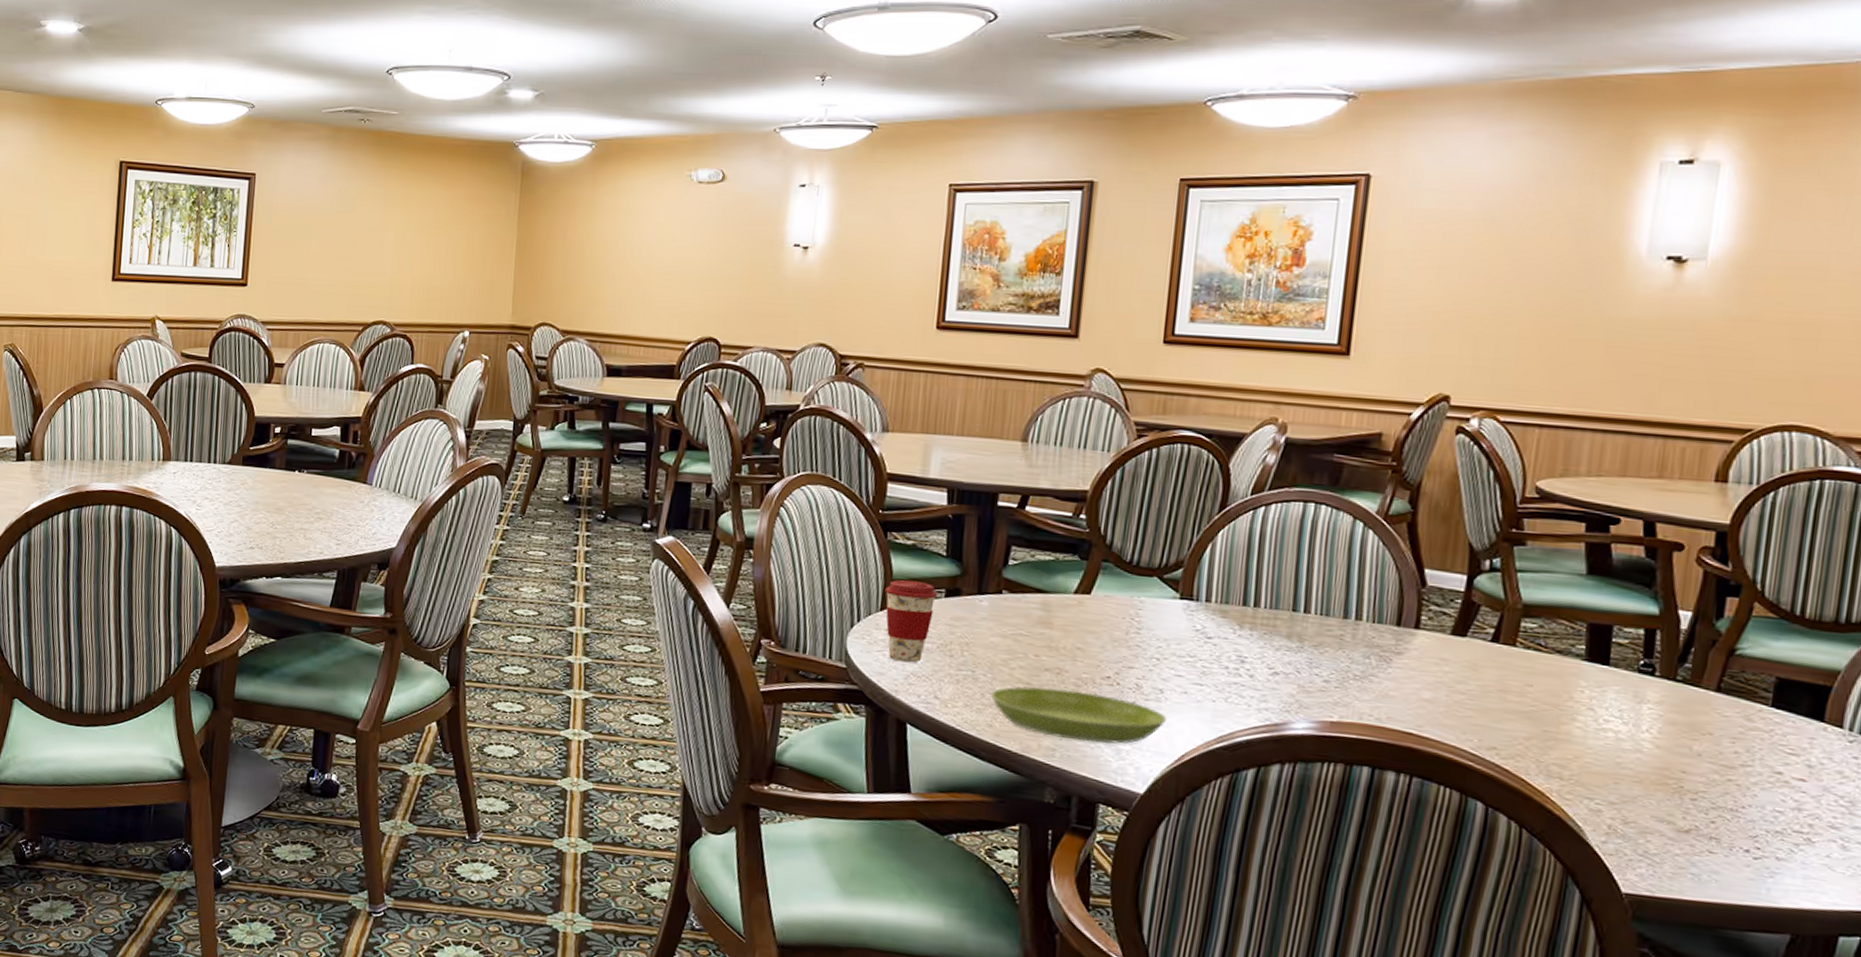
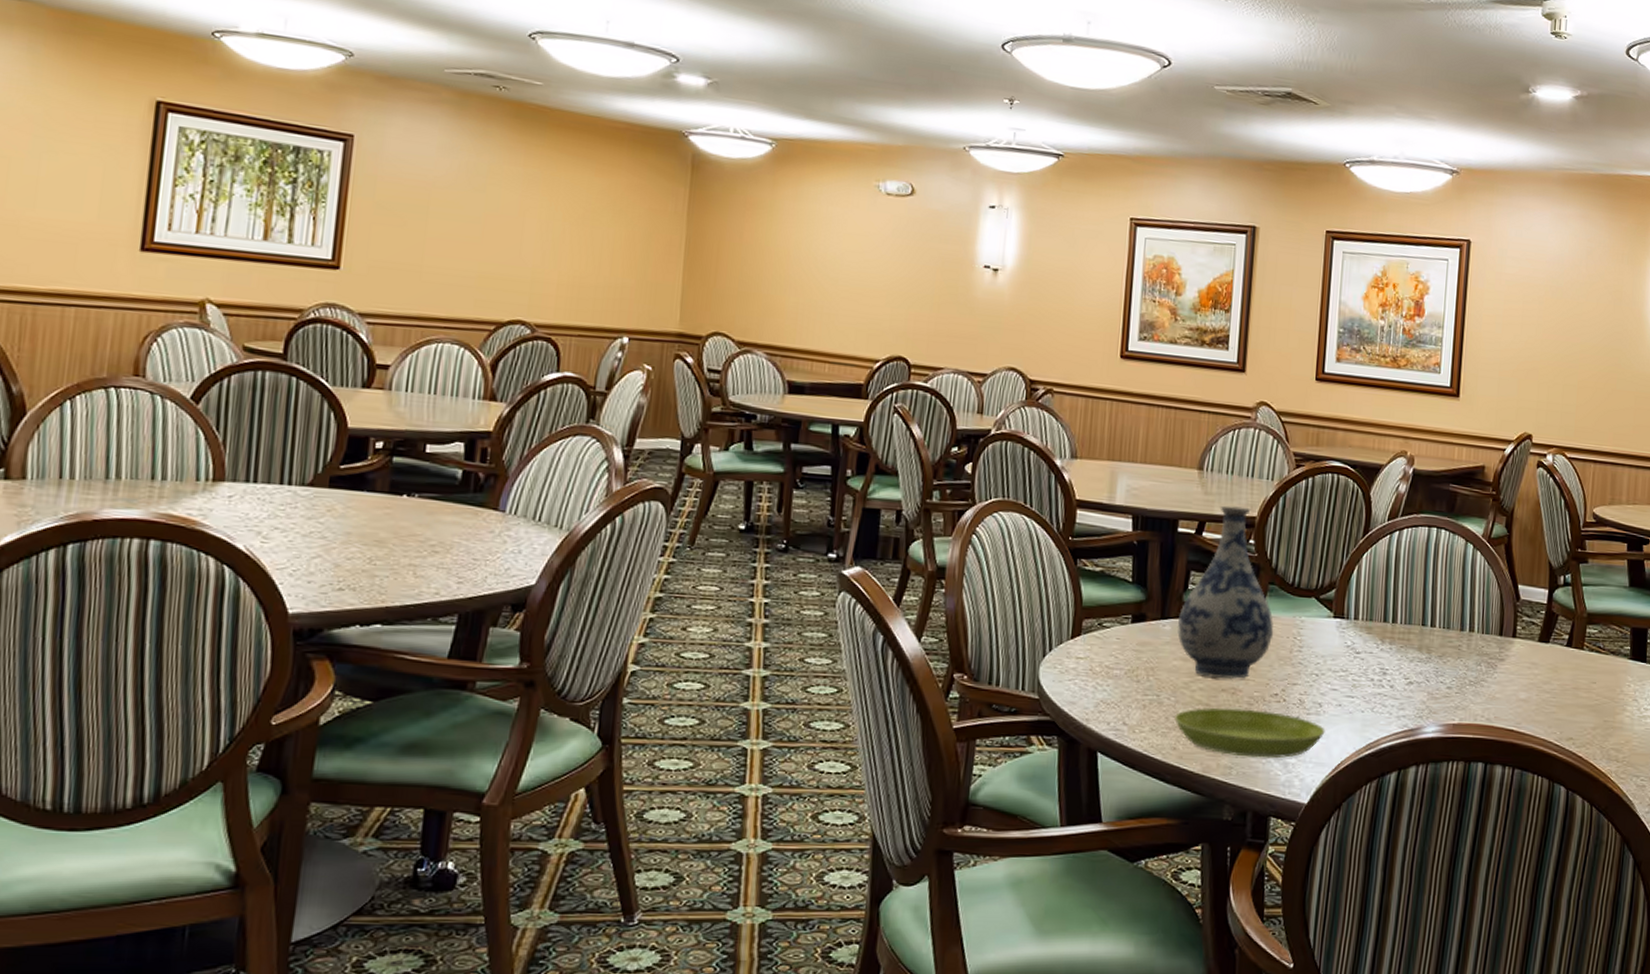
coffee cup: present [885,580,937,663] -> none [1075,607,1124,690]
vase: none [996,478,1107,659] -> present [1178,505,1274,679]

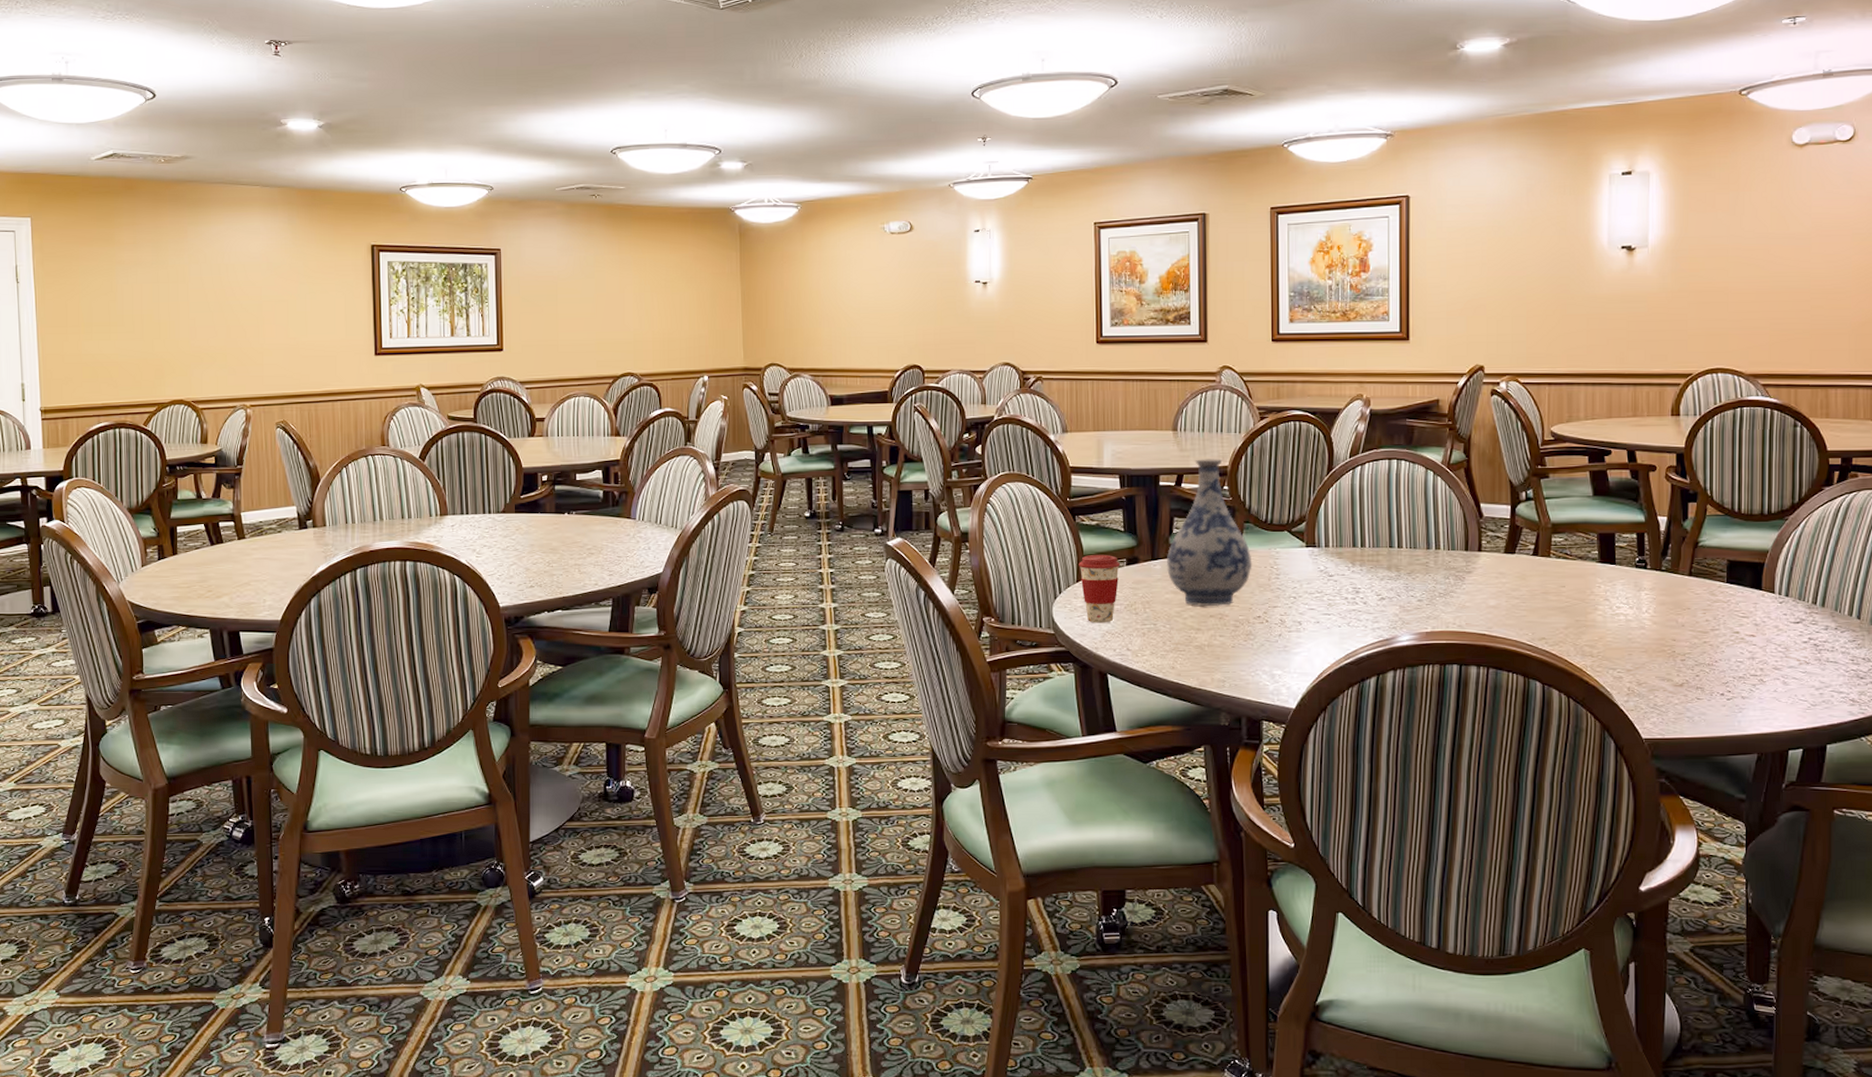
coffee cup: none [1075,607,1124,690] -> present [1079,555,1120,623]
saucer: present [1175,707,1325,758] -> none [1171,631,1306,671]

